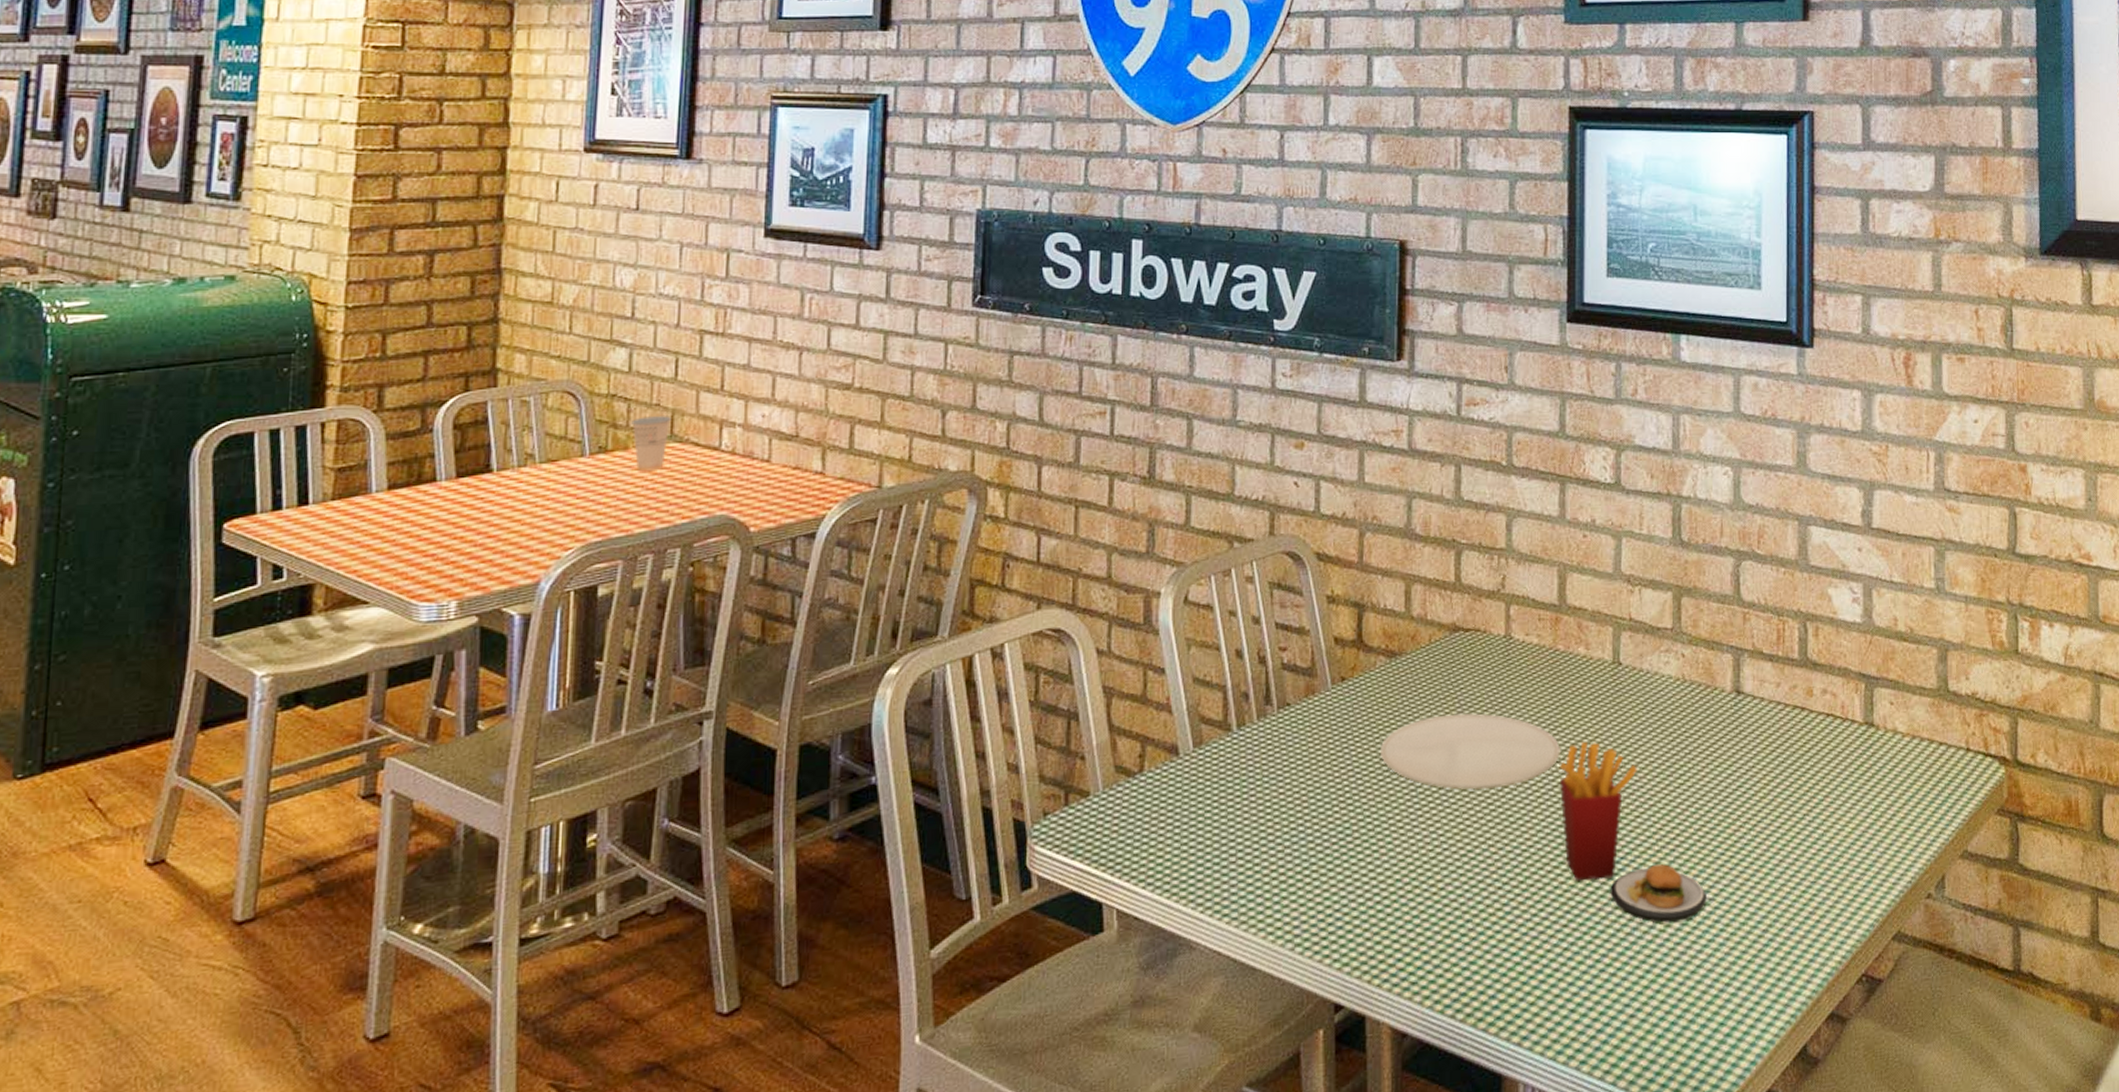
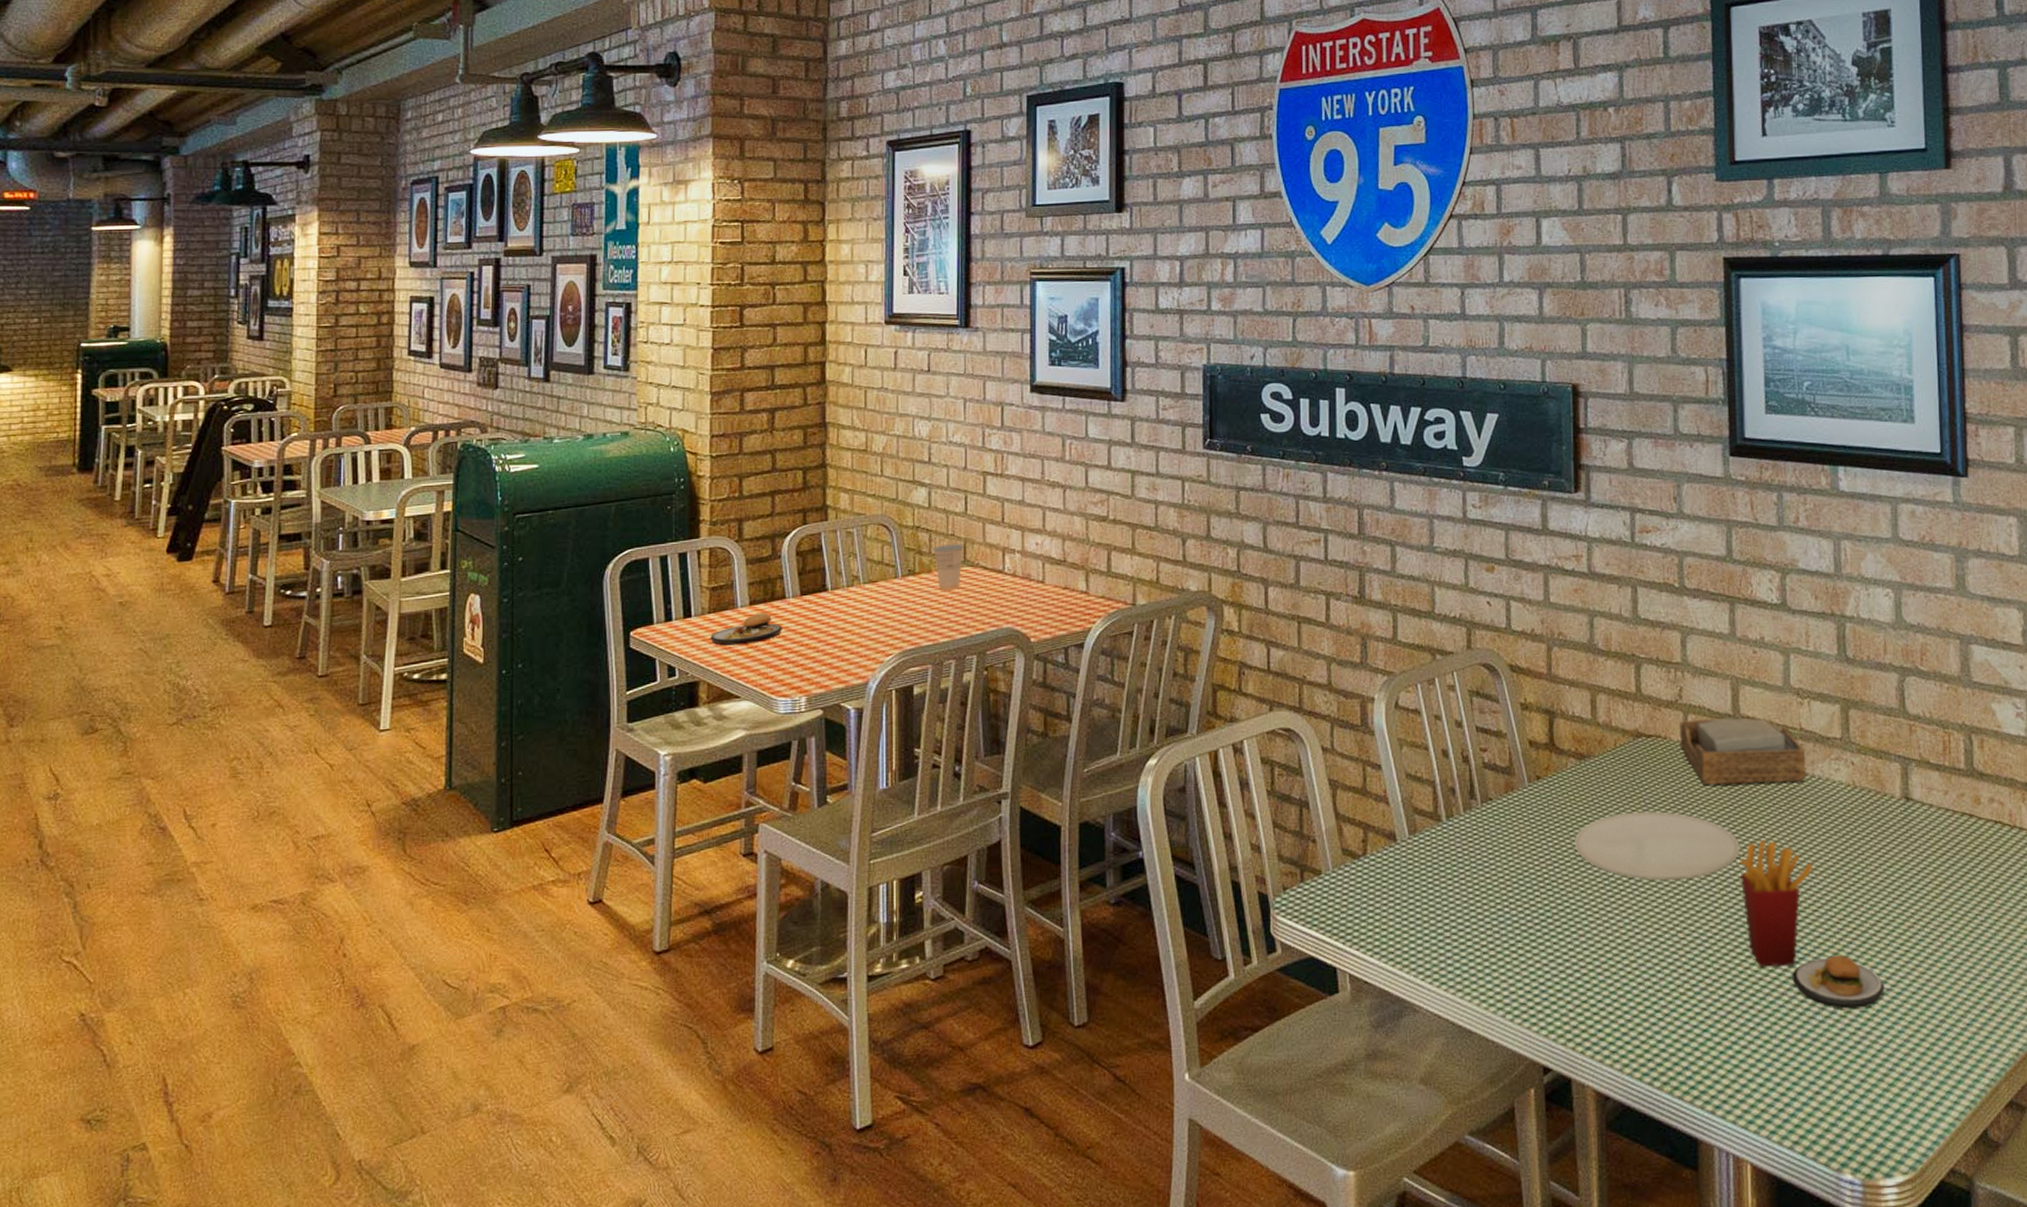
burger: none [332,498,430,540] -> present [710,612,782,646]
napkin holder: none [1500,607,1634,683] -> present [1679,717,1807,785]

